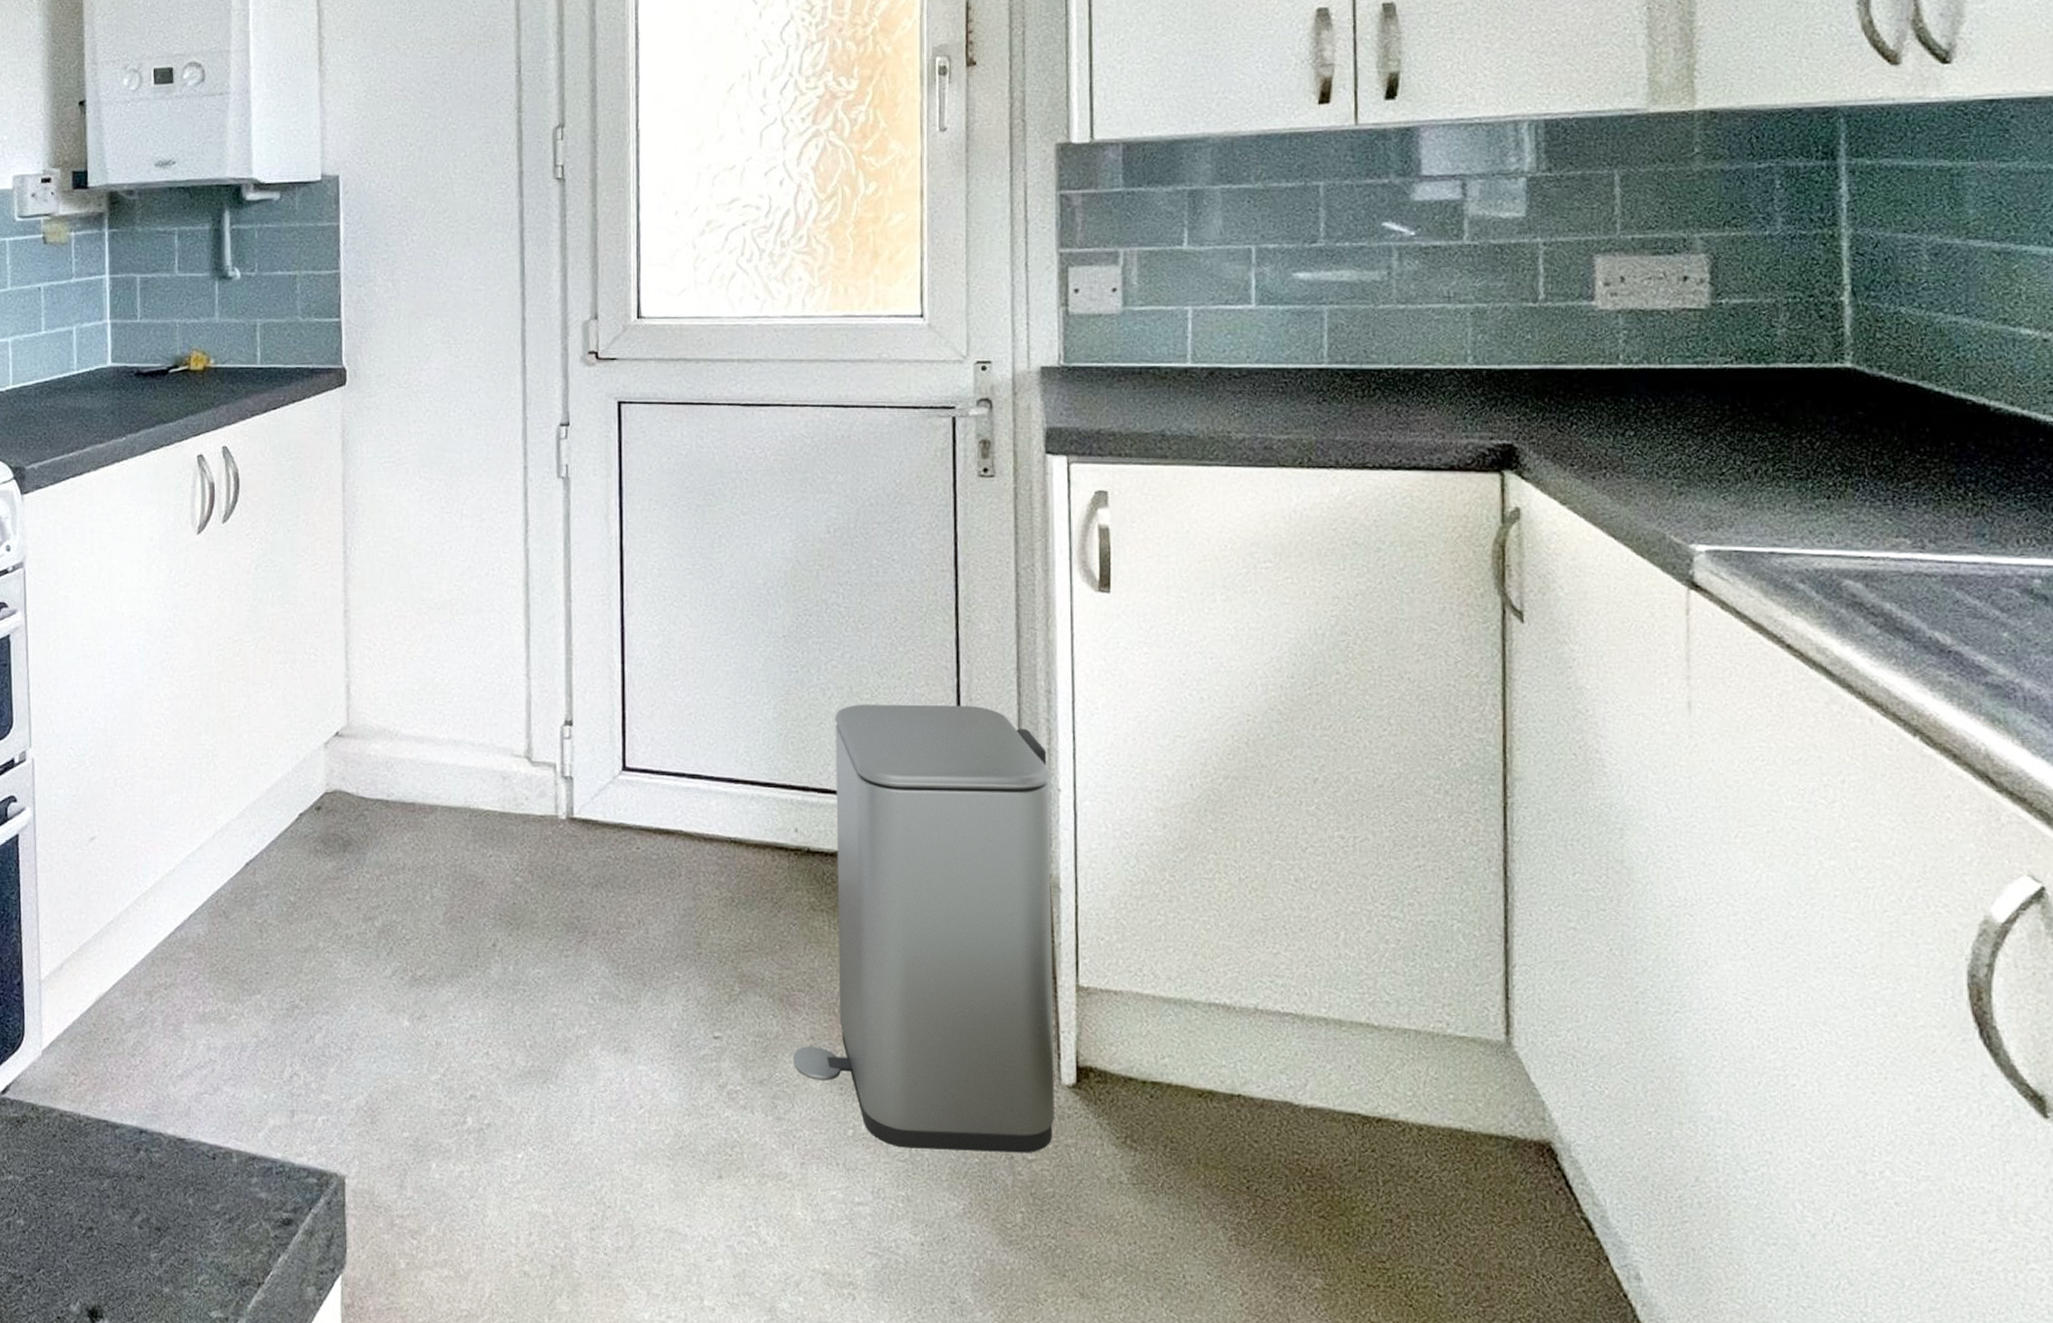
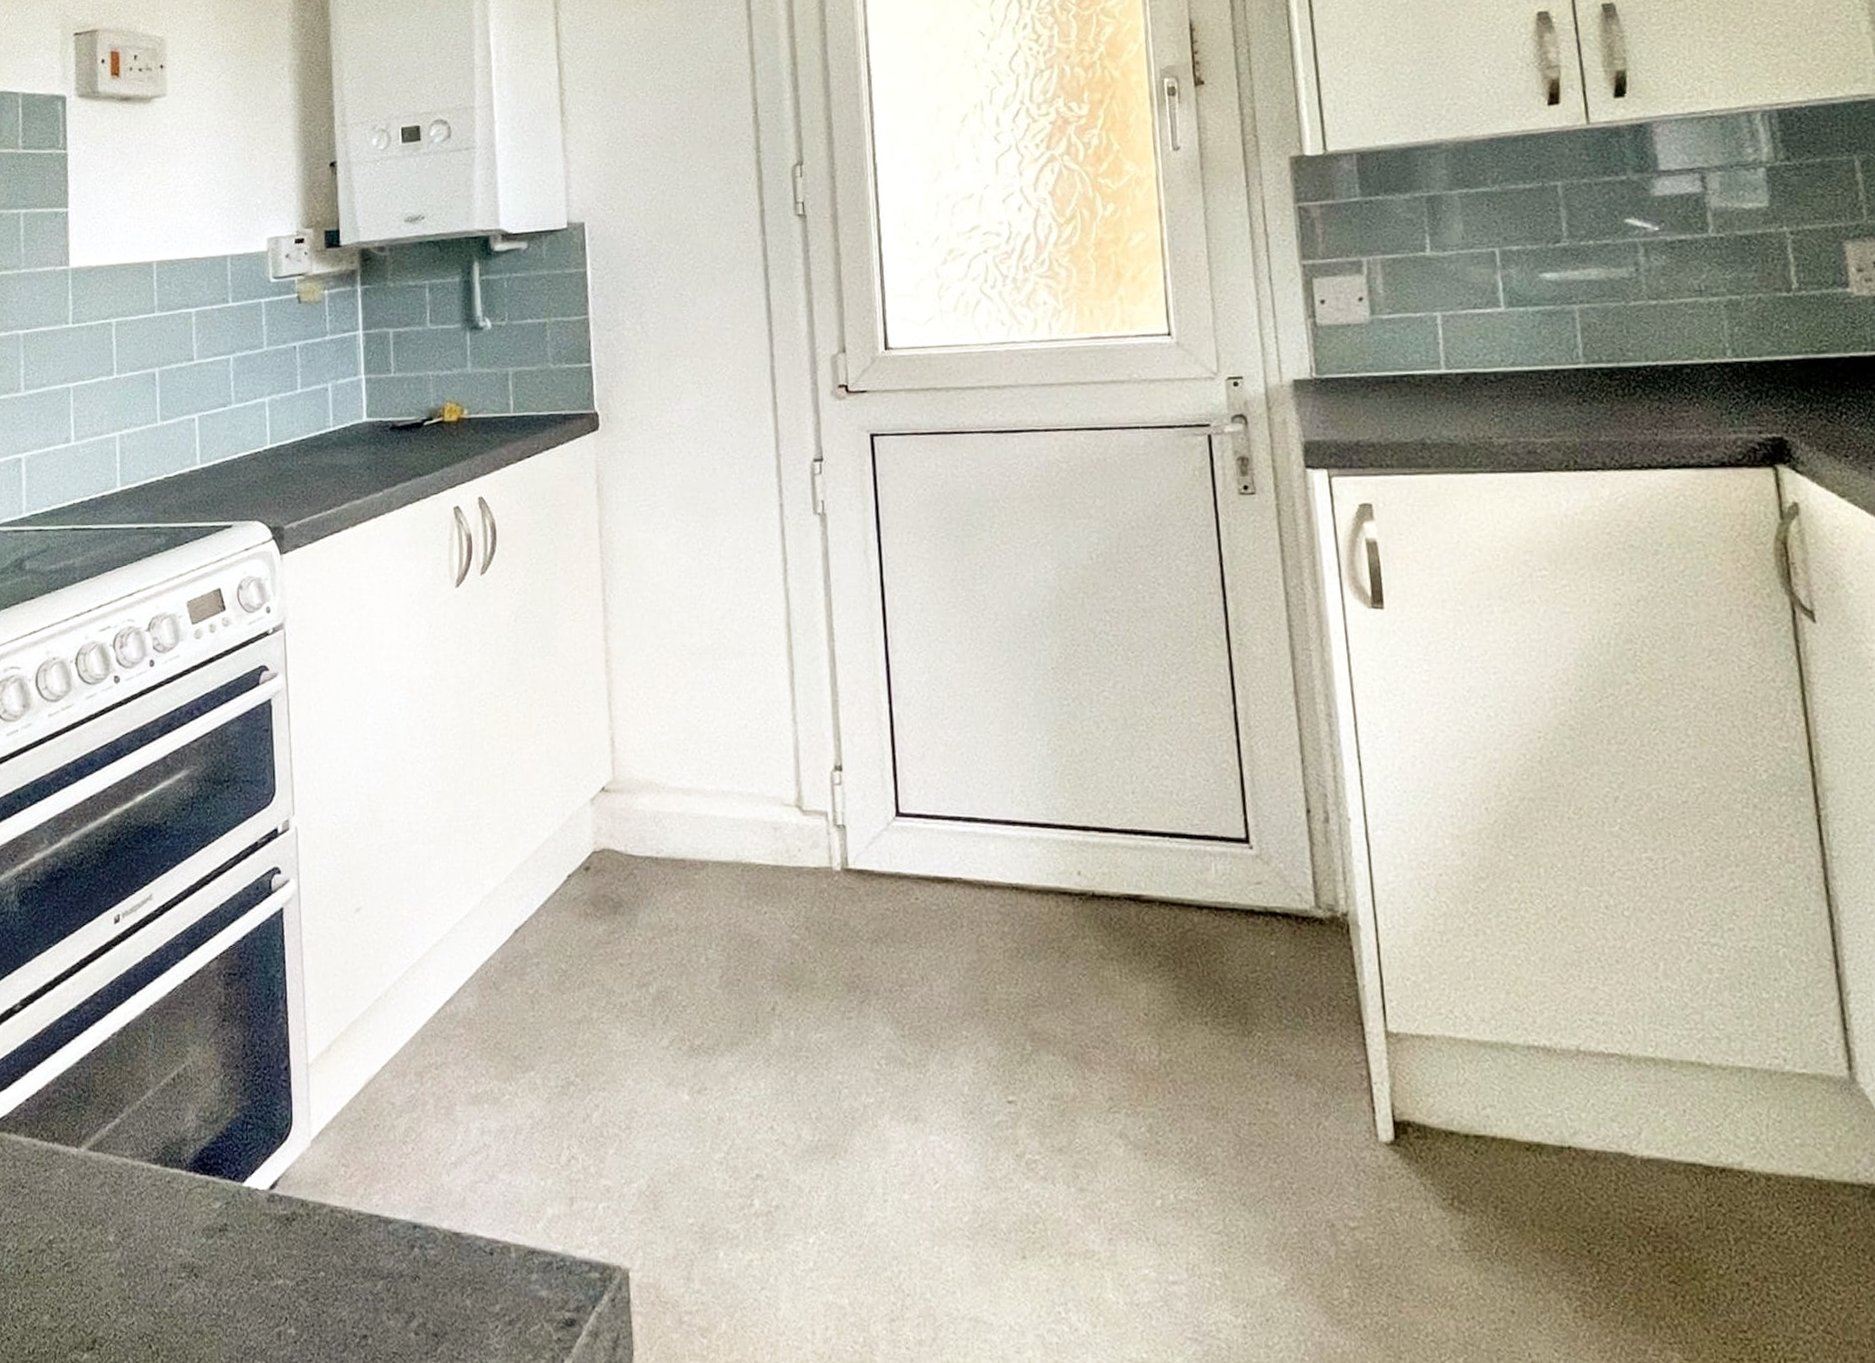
pedal bin: present [793,704,1054,1153] -> none [1092,733,1375,1220]

